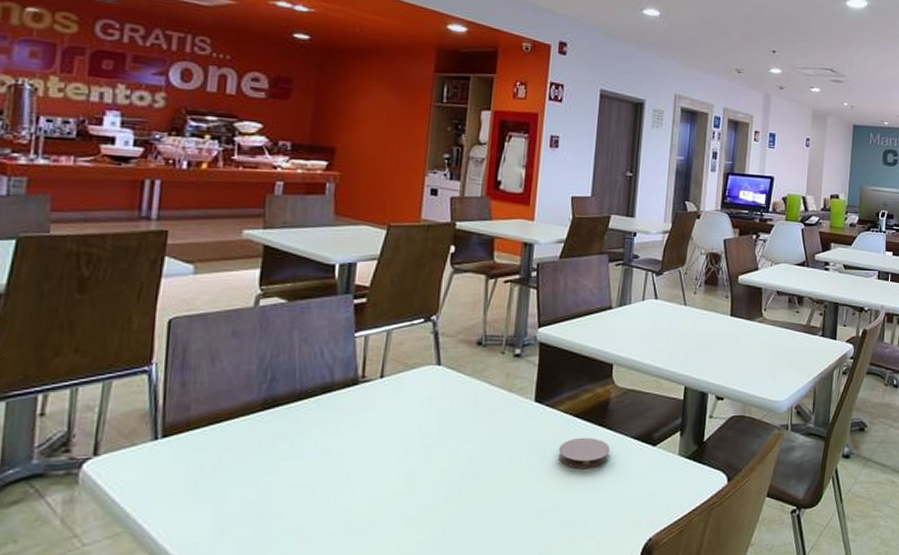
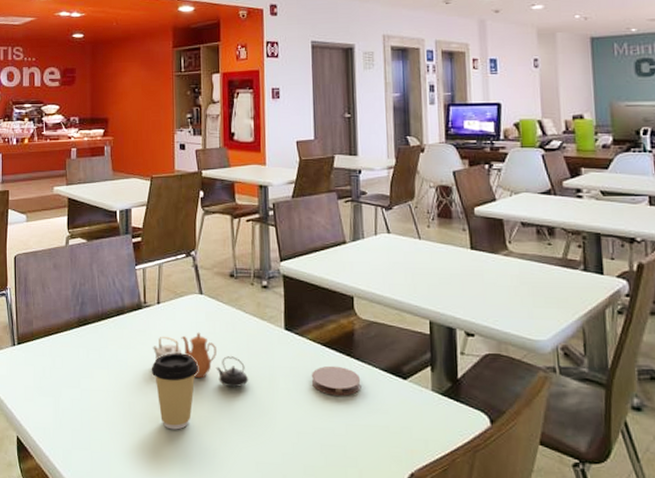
coffee cup: none [362,434,427,525] -> present [151,353,199,430]
teapot: none [368,409,487,470] -> present [153,332,249,388]

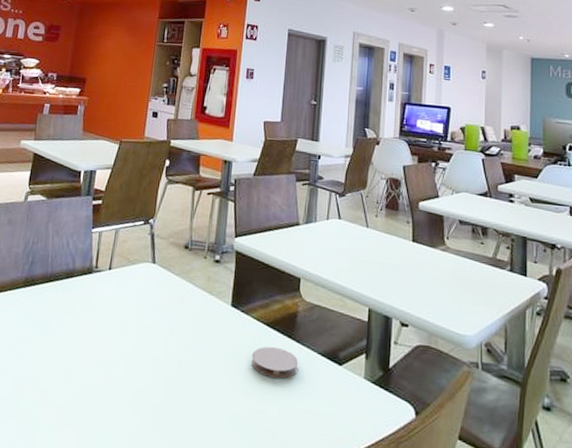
coffee cup: present [151,353,199,430] -> none [92,321,142,404]
teapot: present [153,332,249,388] -> none [98,302,190,363]

